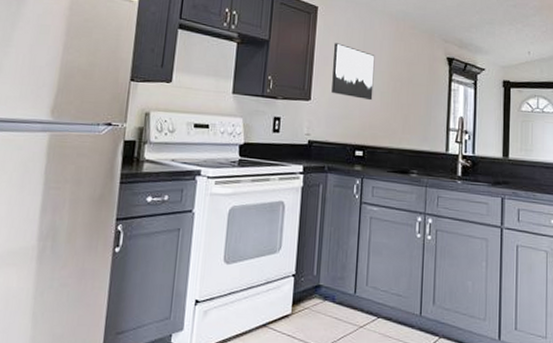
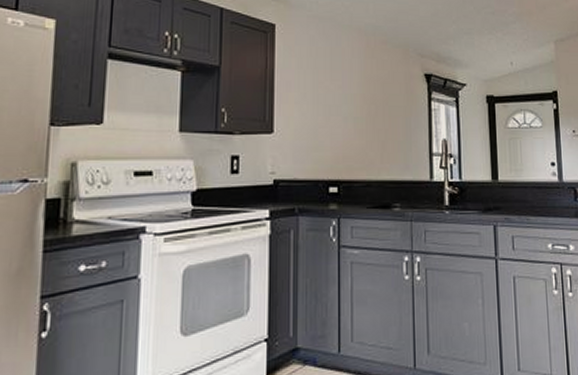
wall art: present [331,43,375,101] -> none [297,65,345,129]

